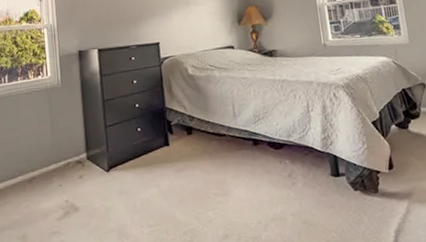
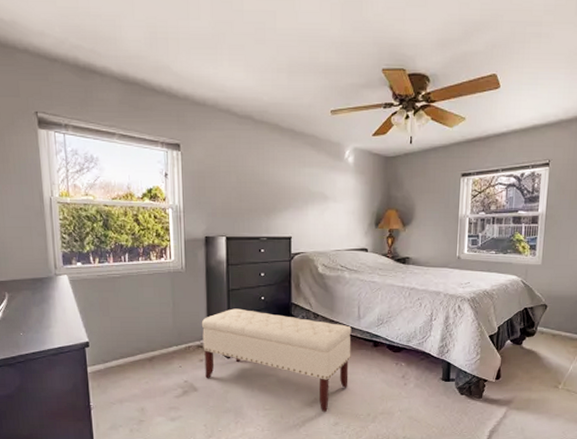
bench: none [79,118,233,223] -> present [201,308,352,412]

